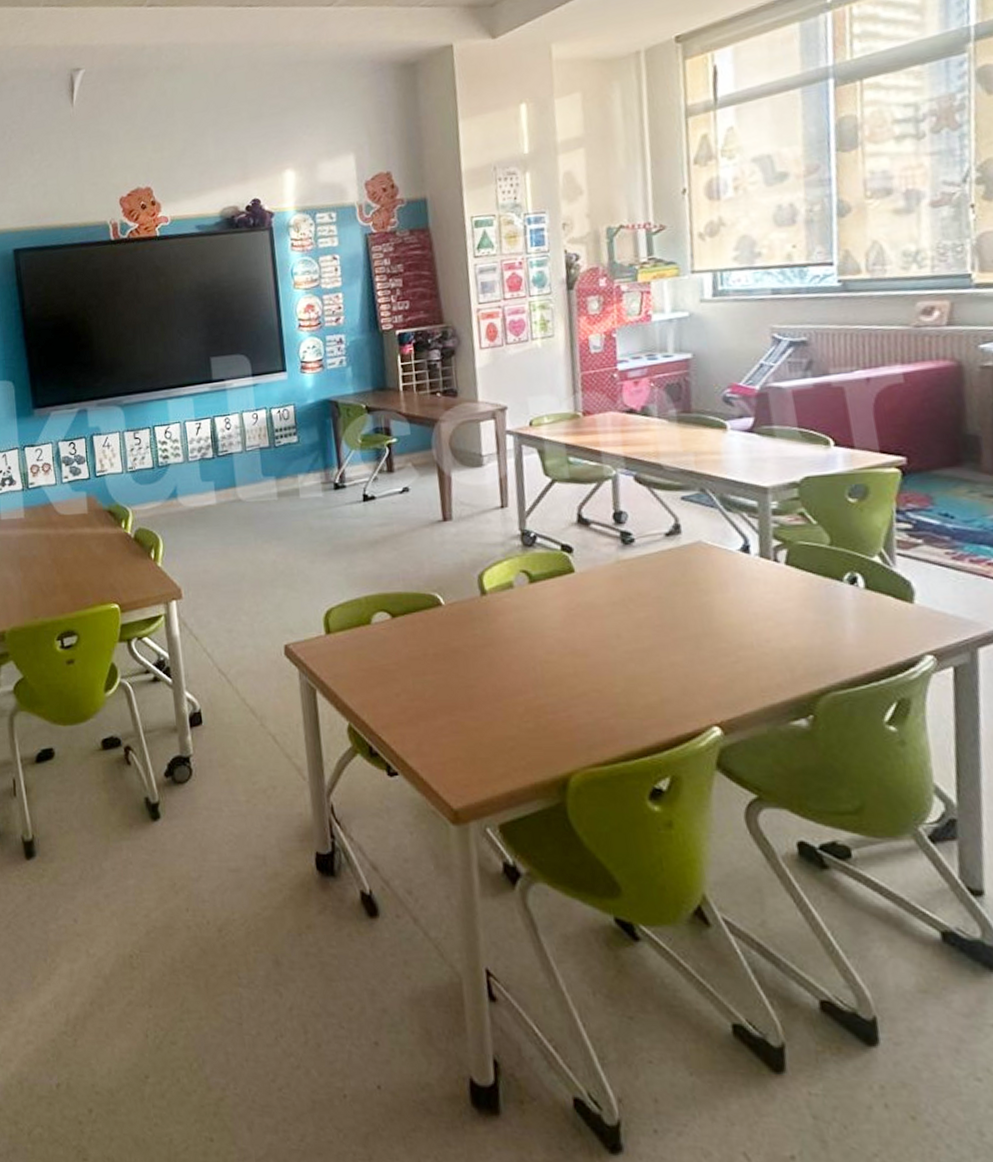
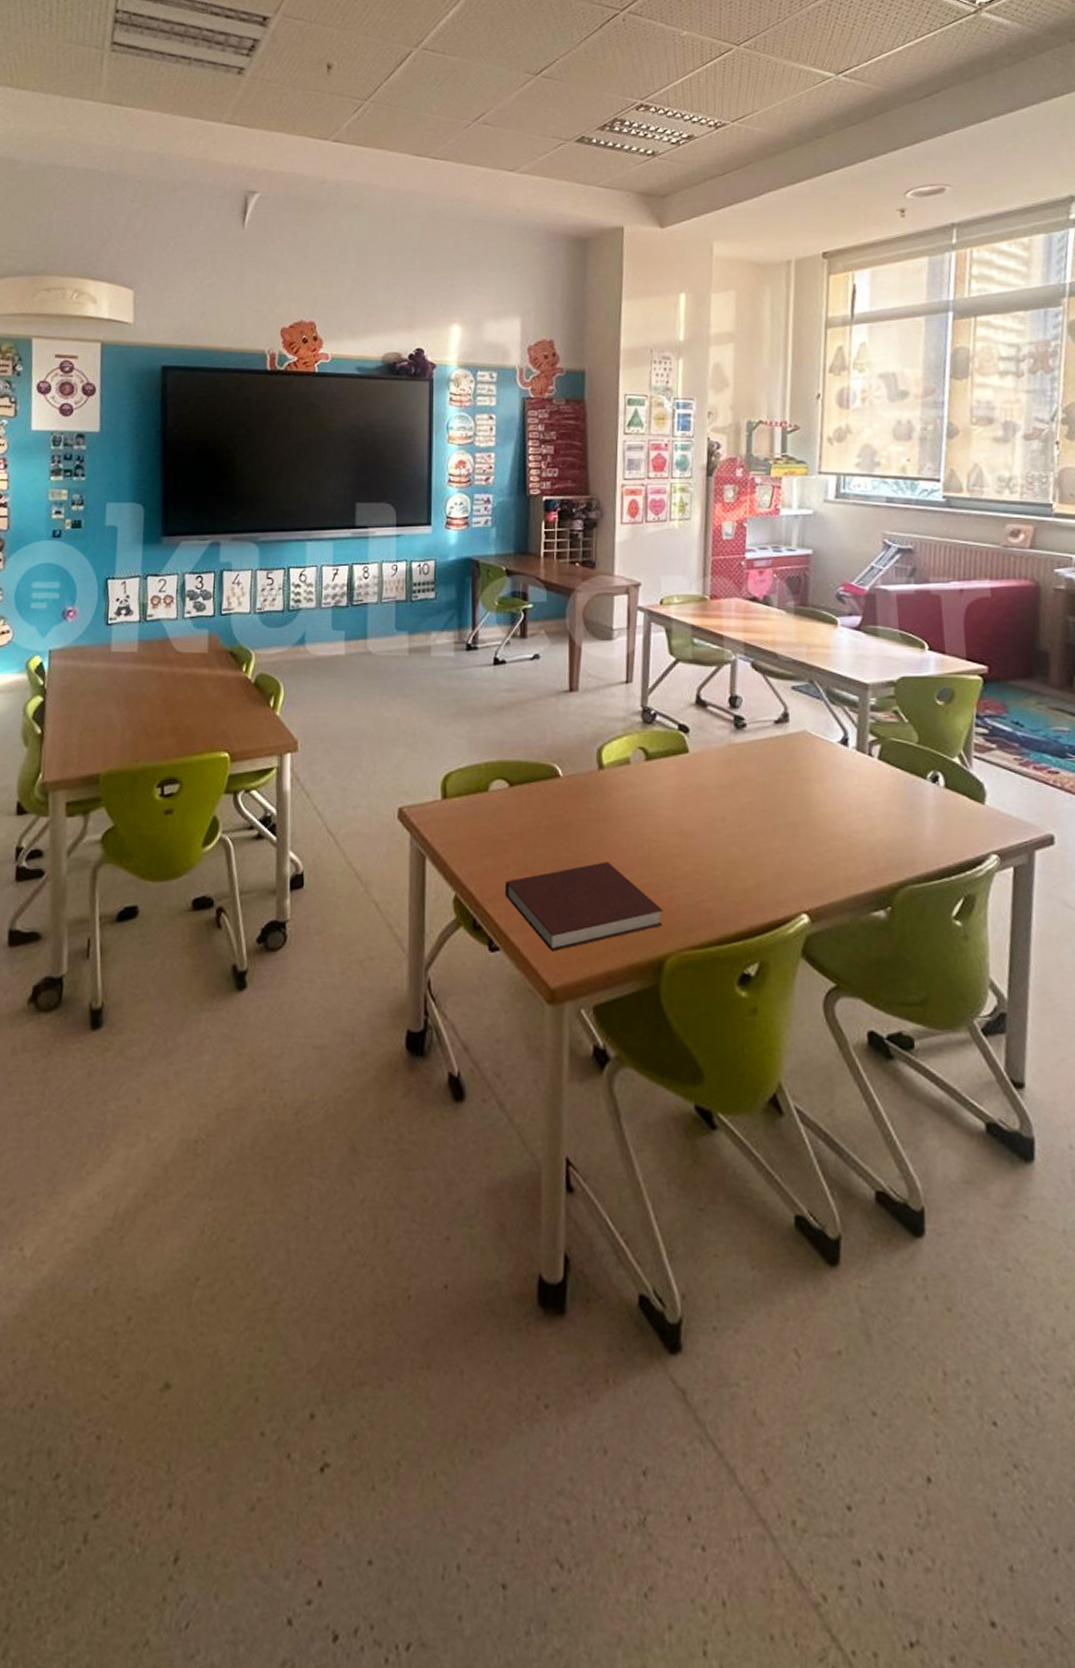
notebook: none [397,685,564,774] -> present [506,862,663,952]

